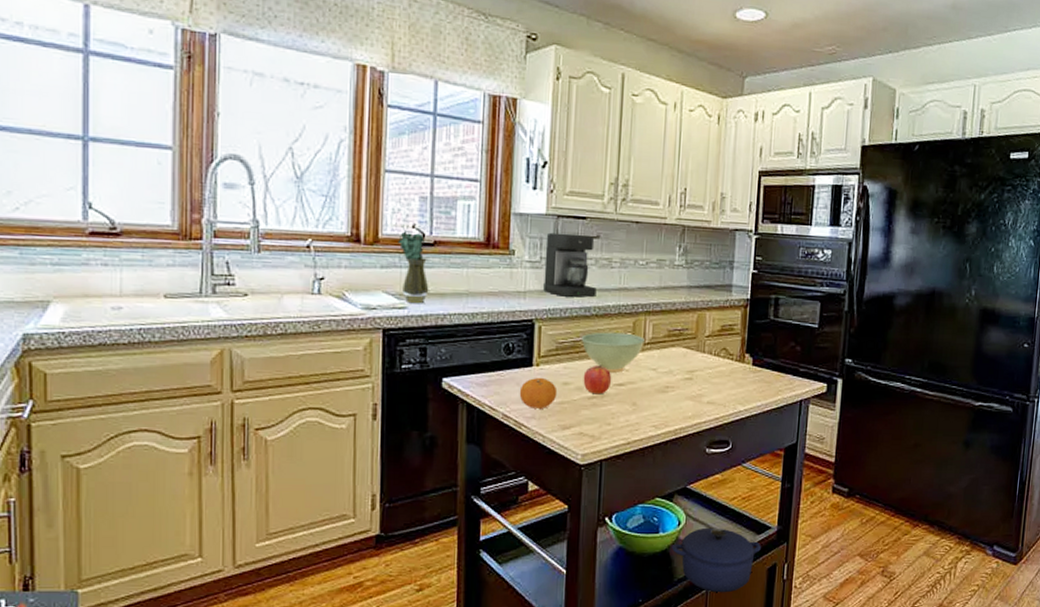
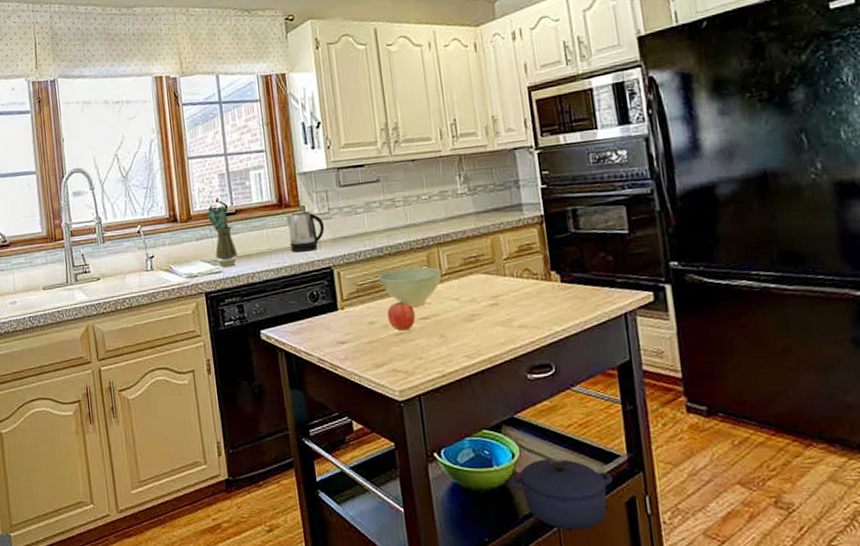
kettle: none [491,255,534,300] -> present [286,211,325,253]
fruit: present [519,377,558,409] -> none [329,319,366,350]
coffee maker: present [543,232,597,297] -> none [331,180,386,241]

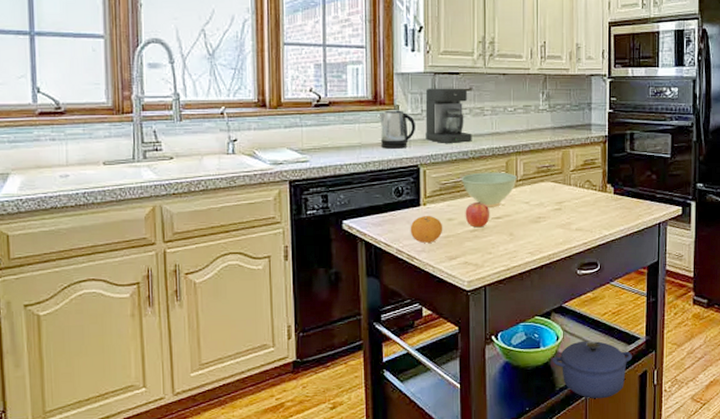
vase: present [206,203,238,268] -> none [298,92,327,157]
fruit: none [329,319,366,350] -> present [410,215,443,243]
coffee maker: none [331,180,386,241] -> present [425,88,472,143]

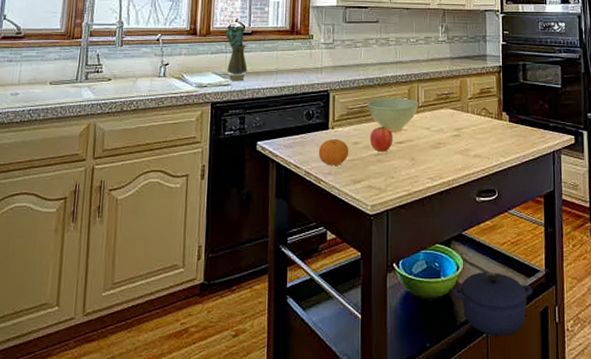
vase: none [298,92,327,157] -> present [224,22,248,81]
kettle: present [380,110,416,149] -> none [295,39,328,75]
coffee maker: present [425,88,472,143] -> none [336,20,378,70]

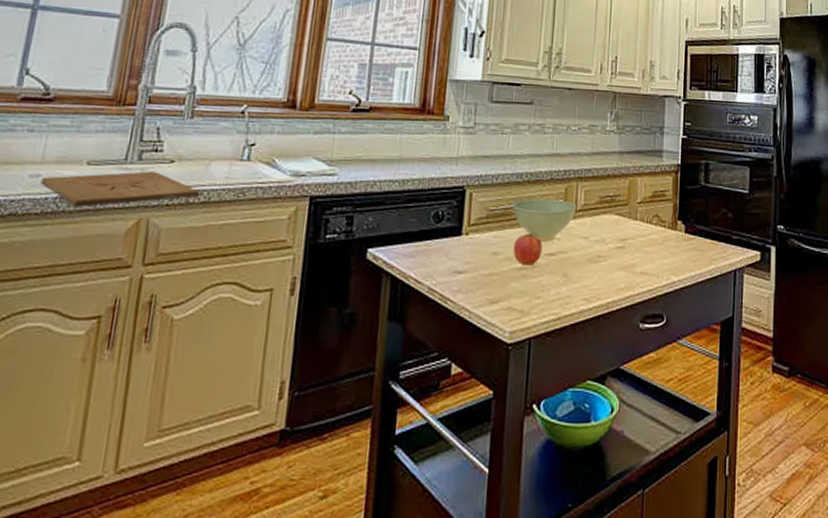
cutting board: none [18,88,131,117] -> present [40,171,200,208]
vase: present [224,22,248,81] -> none [333,94,361,171]
fruit: present [318,138,349,165] -> none [446,247,487,281]
cooking pot: present [452,271,532,337] -> none [604,414,700,494]

